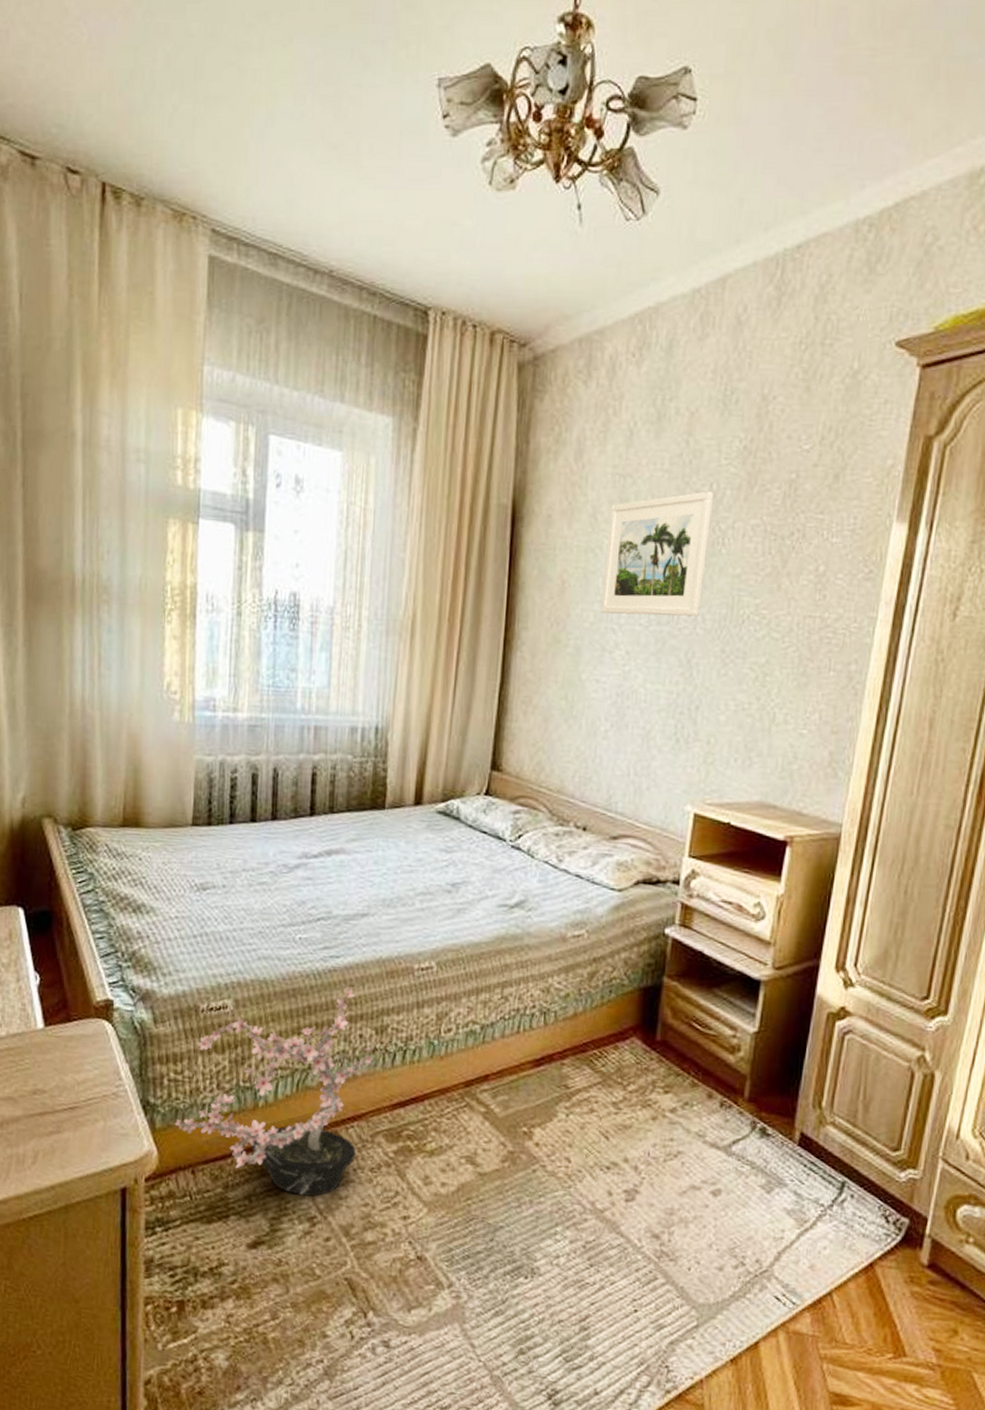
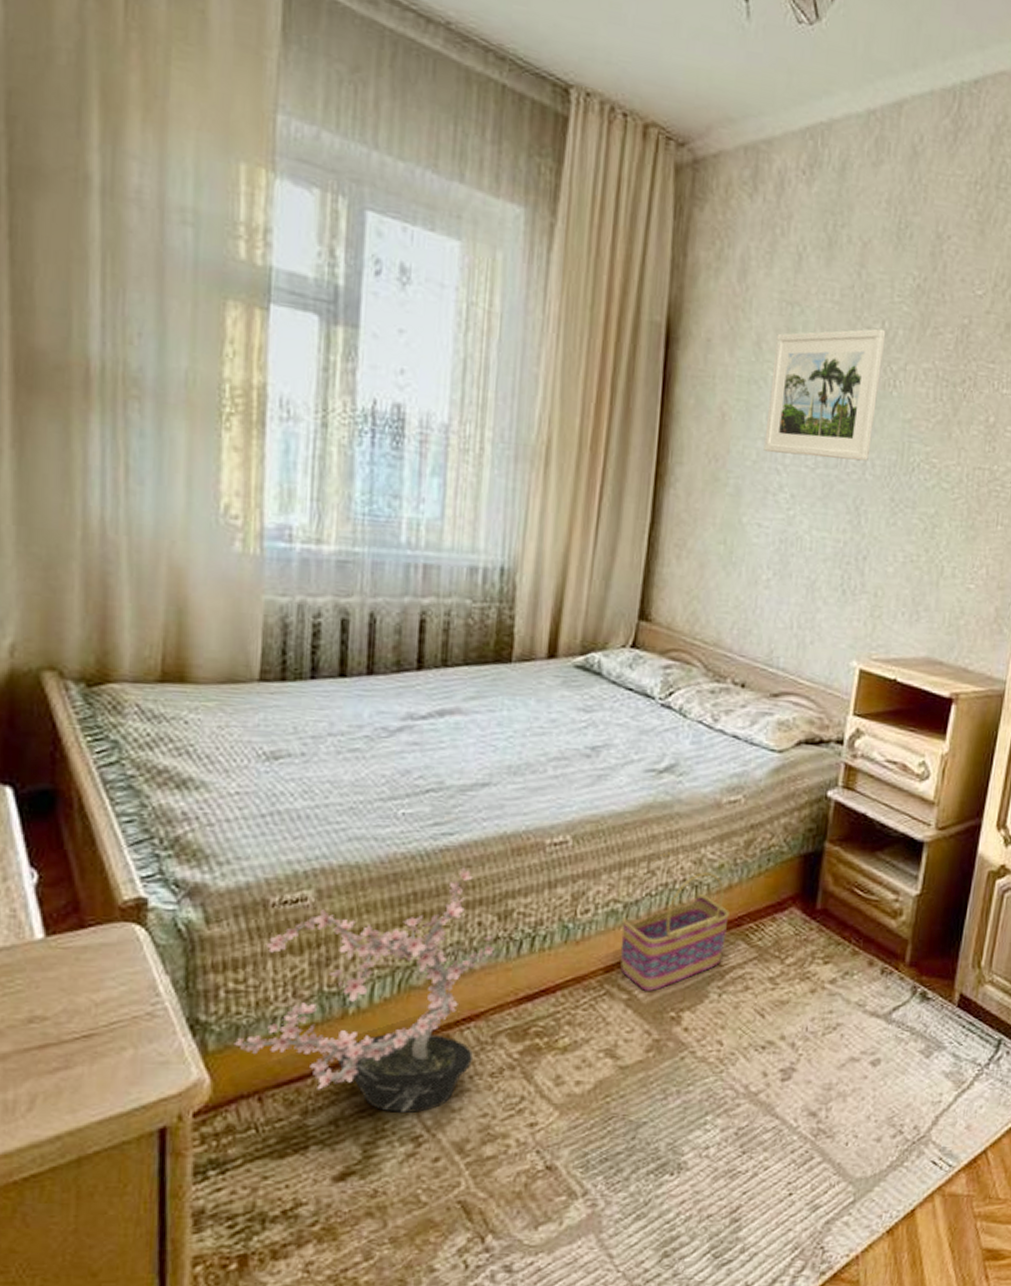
basket: none [479,980,575,1107] -> present [620,852,730,991]

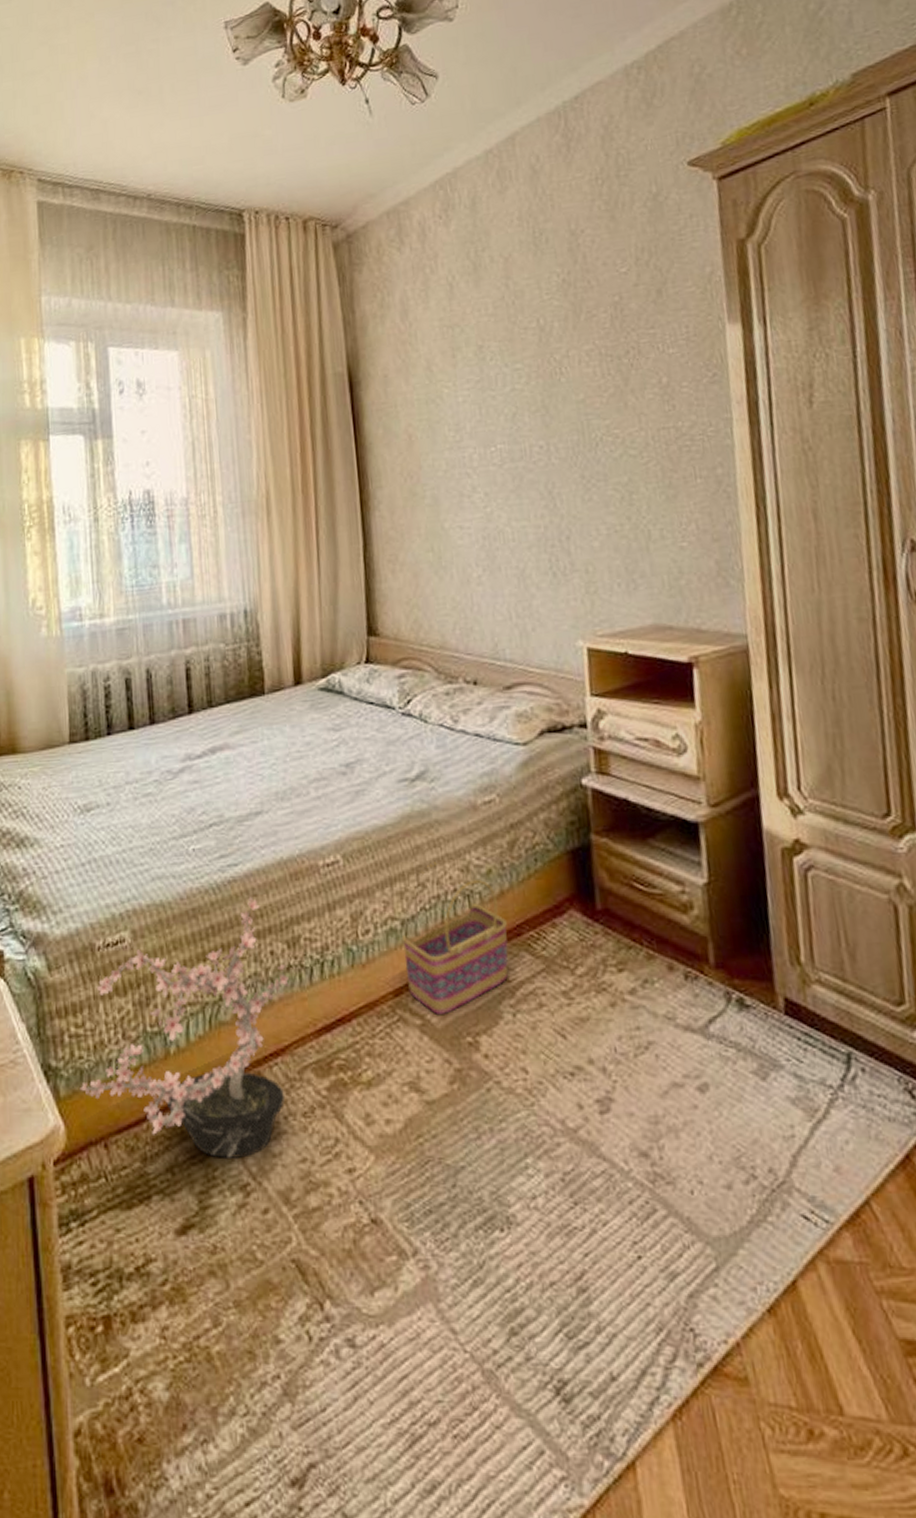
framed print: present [764,328,886,461] -> none [443,326,551,460]

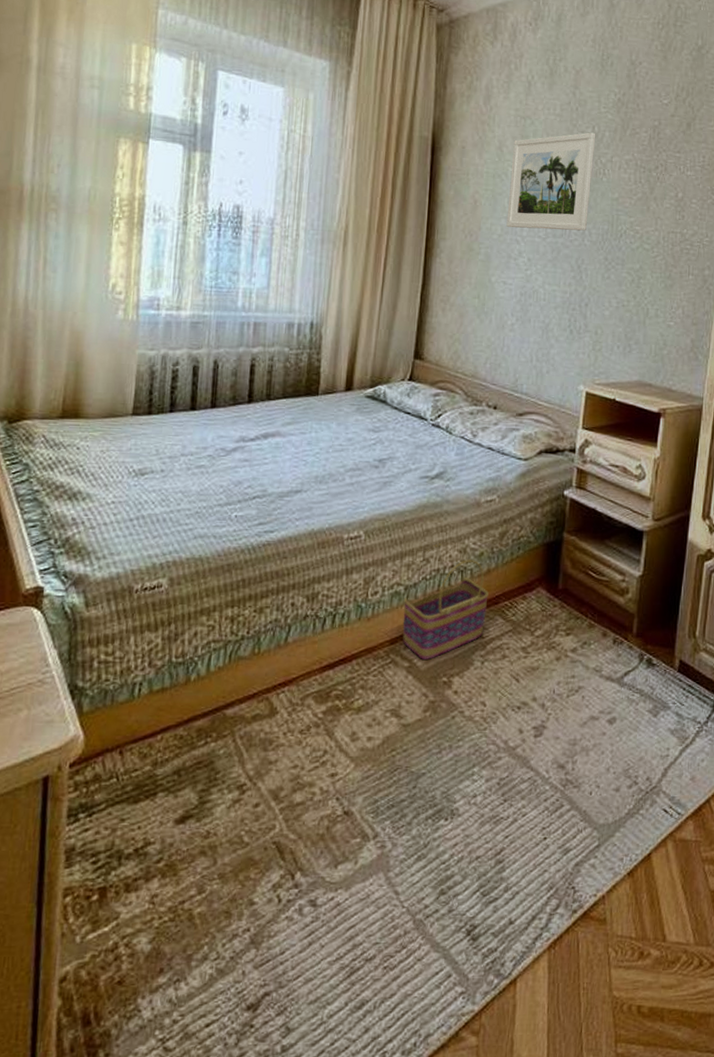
potted plant: present [80,897,289,1158] -> none [102,558,304,764]
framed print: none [443,326,551,460] -> present [506,132,596,231]

